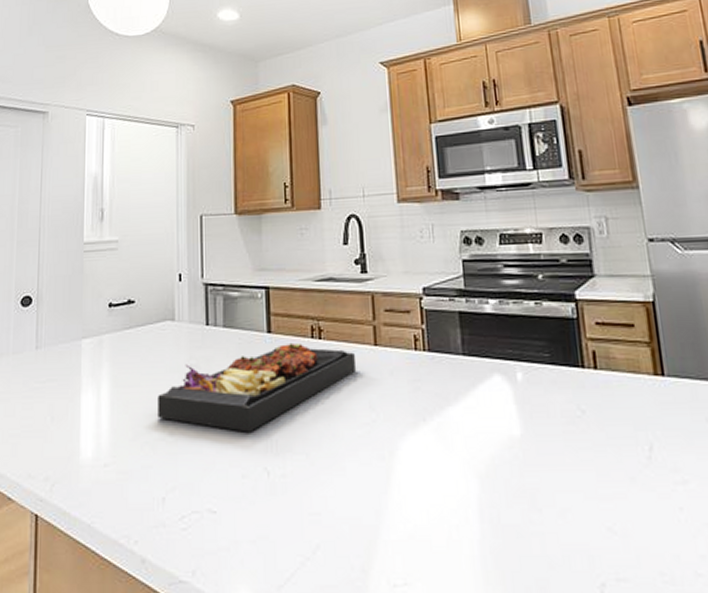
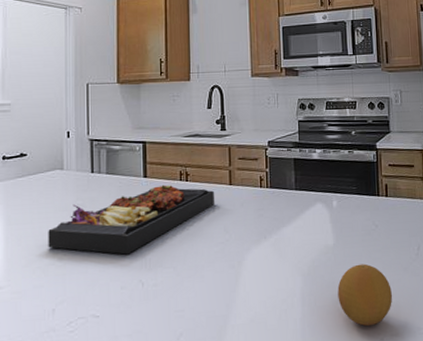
fruit: none [530,466,616,560] -> present [337,263,393,326]

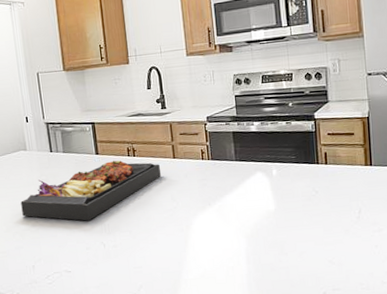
fruit: present [337,263,393,326] -> none [280,226,335,281]

